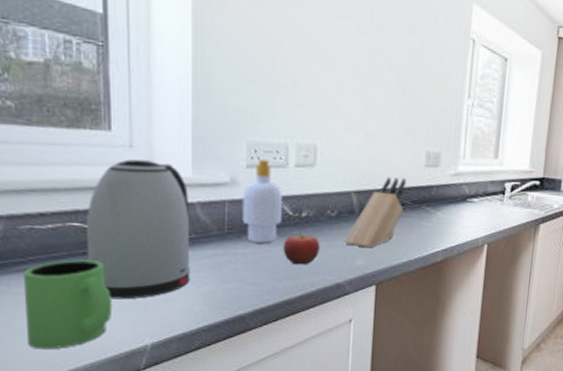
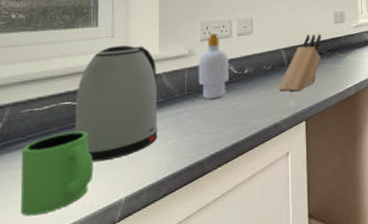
fruit: present [283,231,320,265] -> none [231,85,260,113]

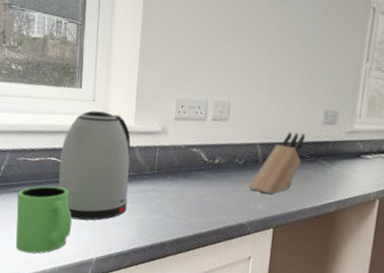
soap bottle: present [198,34,230,99] -> none [168,113,201,184]

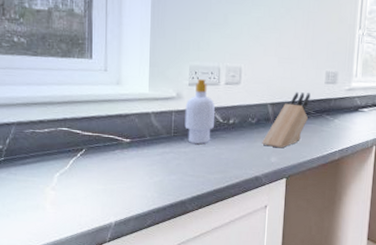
mug: present [16,185,72,254] -> none [25,155,88,224]
kettle: present [58,110,131,221] -> none [71,80,146,187]
soap bottle: none [168,113,201,184] -> present [184,79,216,144]

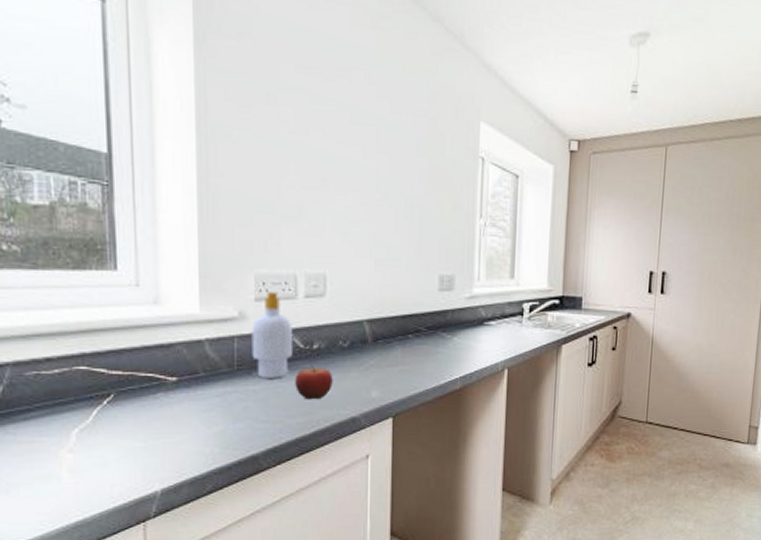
fruit: none [215,135,243,162] -> present [295,364,333,400]
knife block: present [262,92,311,148] -> none [359,304,420,379]

